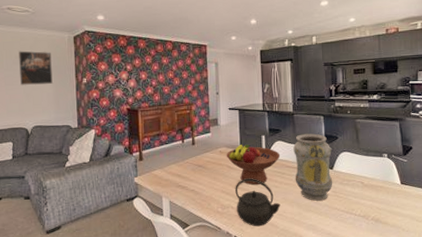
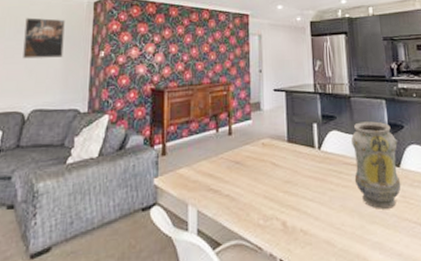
fruit bowl: present [226,144,281,185] -> none [270,134,336,188]
kettle: present [235,178,281,227] -> none [281,178,338,246]

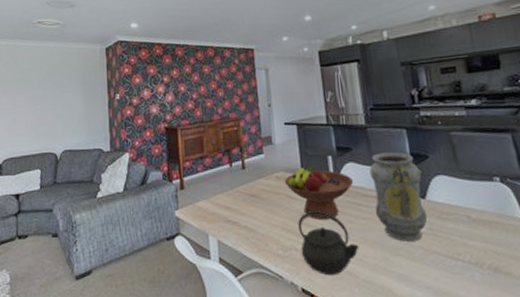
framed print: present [23,17,66,59] -> none [48,66,84,105]
fruit bowl: none [270,134,336,188] -> present [284,167,354,220]
kettle: none [281,178,338,246] -> present [298,211,359,276]

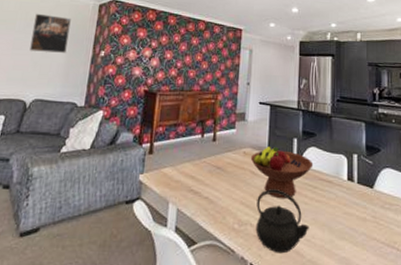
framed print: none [48,66,84,105] -> present [29,13,71,53]
vase: present [369,152,428,242] -> none [328,141,373,227]

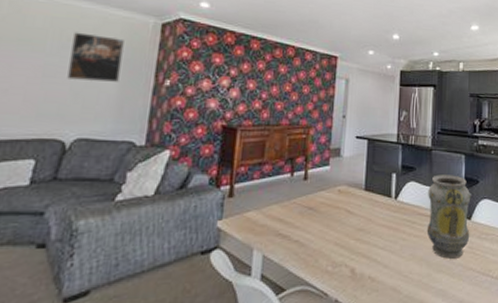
fruit bowl: present [250,146,314,198] -> none [345,182,412,236]
kettle: present [255,189,309,254] -> none [351,227,407,292]
vase: none [328,141,373,227] -> present [426,175,471,259]

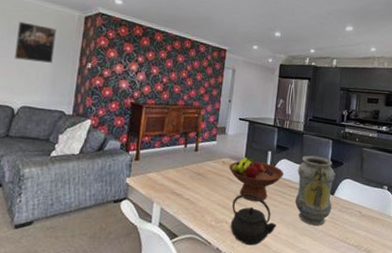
fruit bowl: none [345,182,412,236] -> present [228,157,284,201]
kettle: none [351,227,407,292] -> present [230,193,277,246]

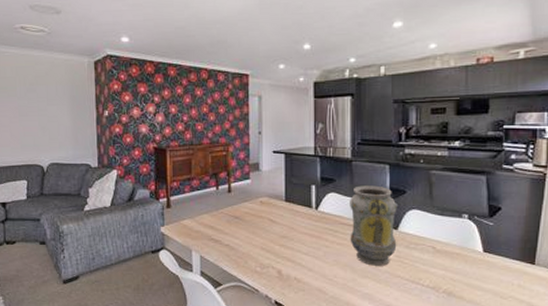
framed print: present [14,21,57,63] -> none [33,77,71,117]
fruit bowl: present [228,157,284,201] -> none [267,194,334,242]
kettle: present [230,193,277,246] -> none [277,235,331,292]

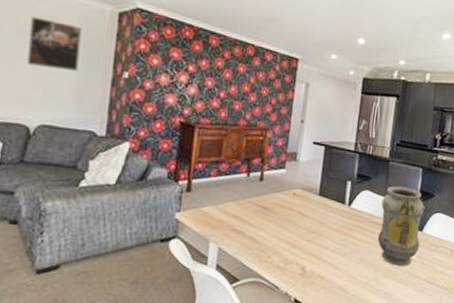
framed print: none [33,77,71,117] -> present [27,16,82,71]

